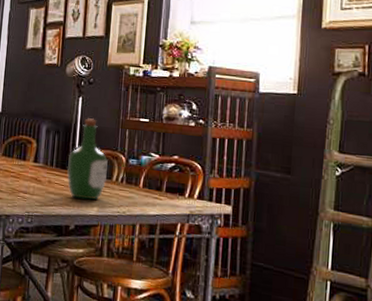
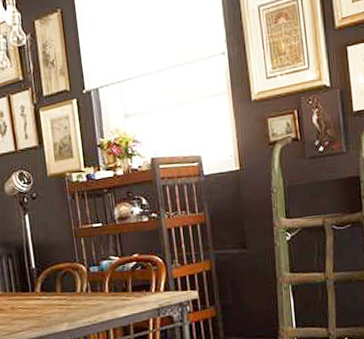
wine bottle: present [67,118,109,200] -> none [27,234,71,318]

